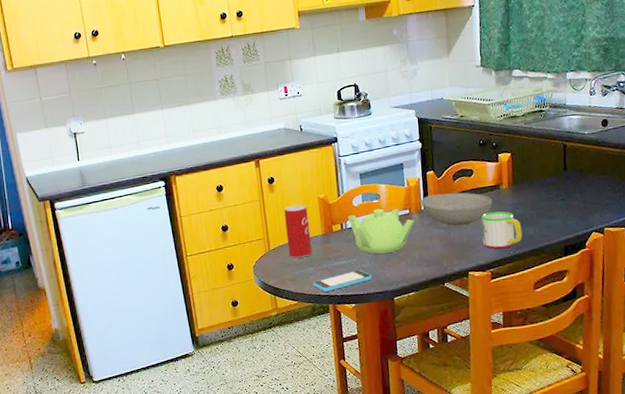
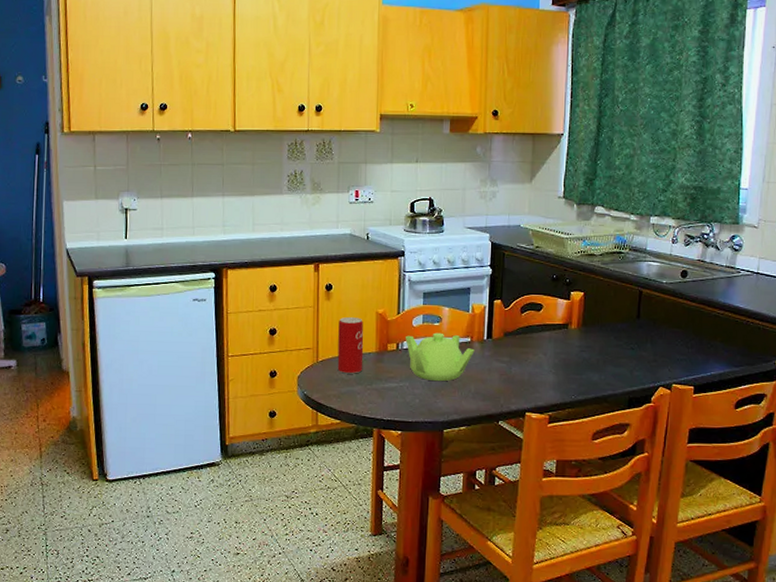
smartphone: present [313,269,372,292] -> none [360,394,423,414]
bowl: present [422,192,492,226] -> none [485,325,559,362]
mug: present [481,211,523,249] -> none [544,351,587,392]

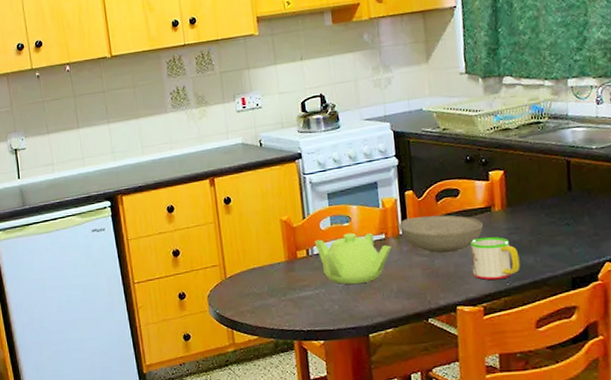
beverage can: present [337,317,364,374] -> none [242,228,275,288]
bowl: none [485,325,559,362] -> present [399,215,483,254]
mug: none [544,351,587,392] -> present [470,236,521,281]

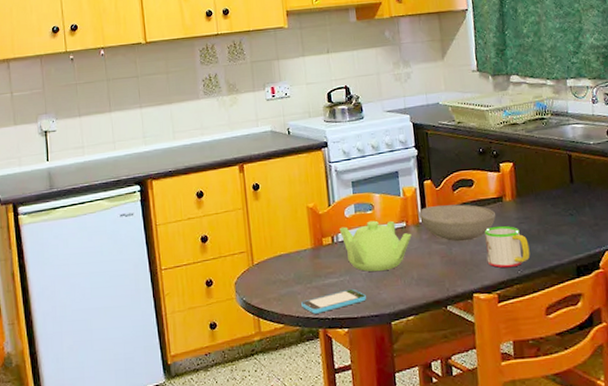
smartphone: none [275,301,343,326] -> present [301,288,366,314]

